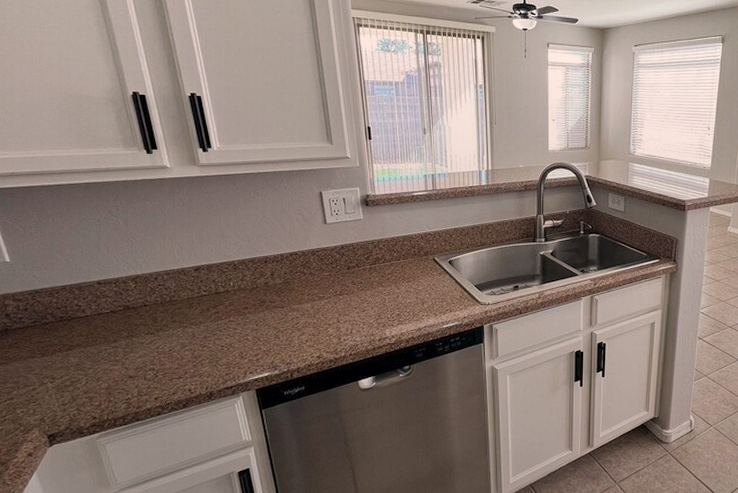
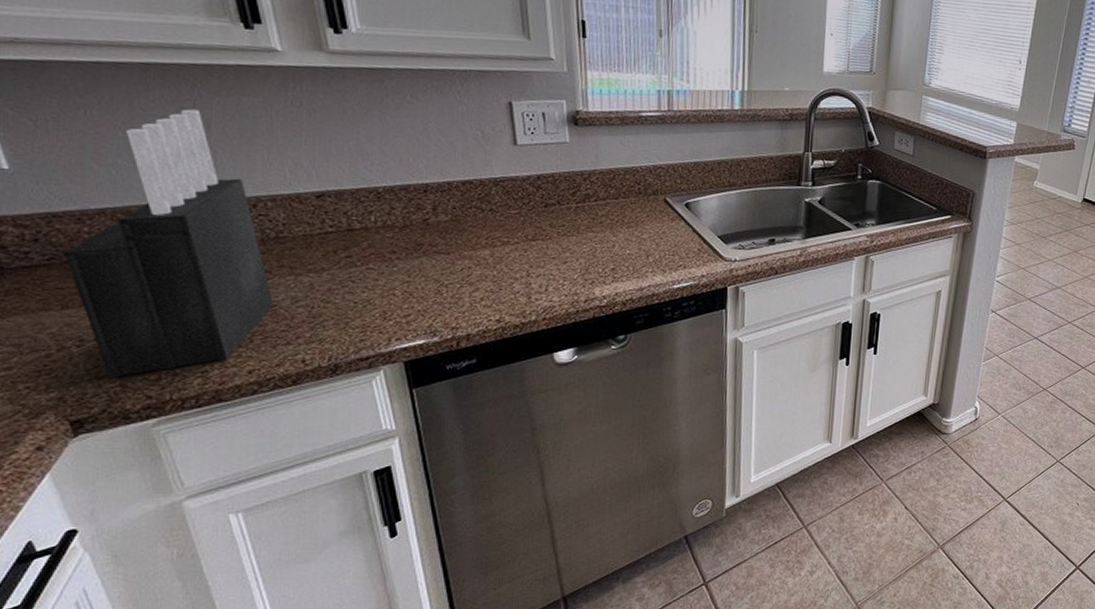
knife block: none [42,213,169,405] -> present [63,109,273,379]

